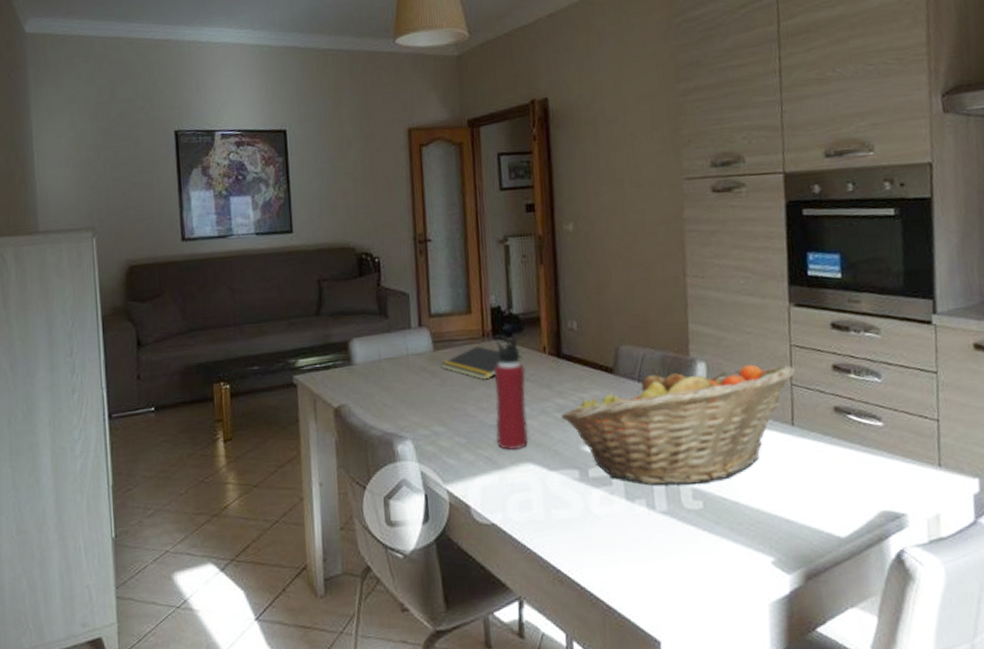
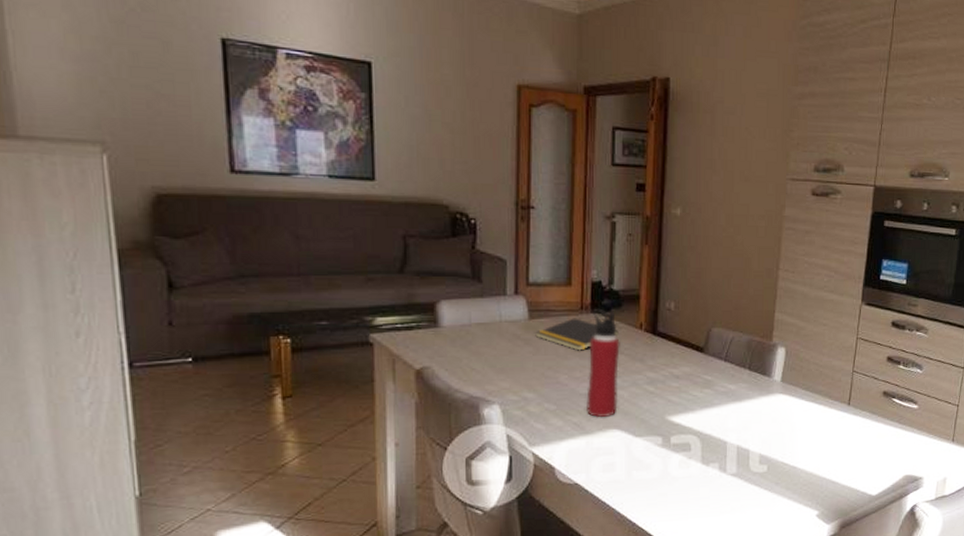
fruit basket: present [561,364,795,485] -> none [651,349,857,452]

